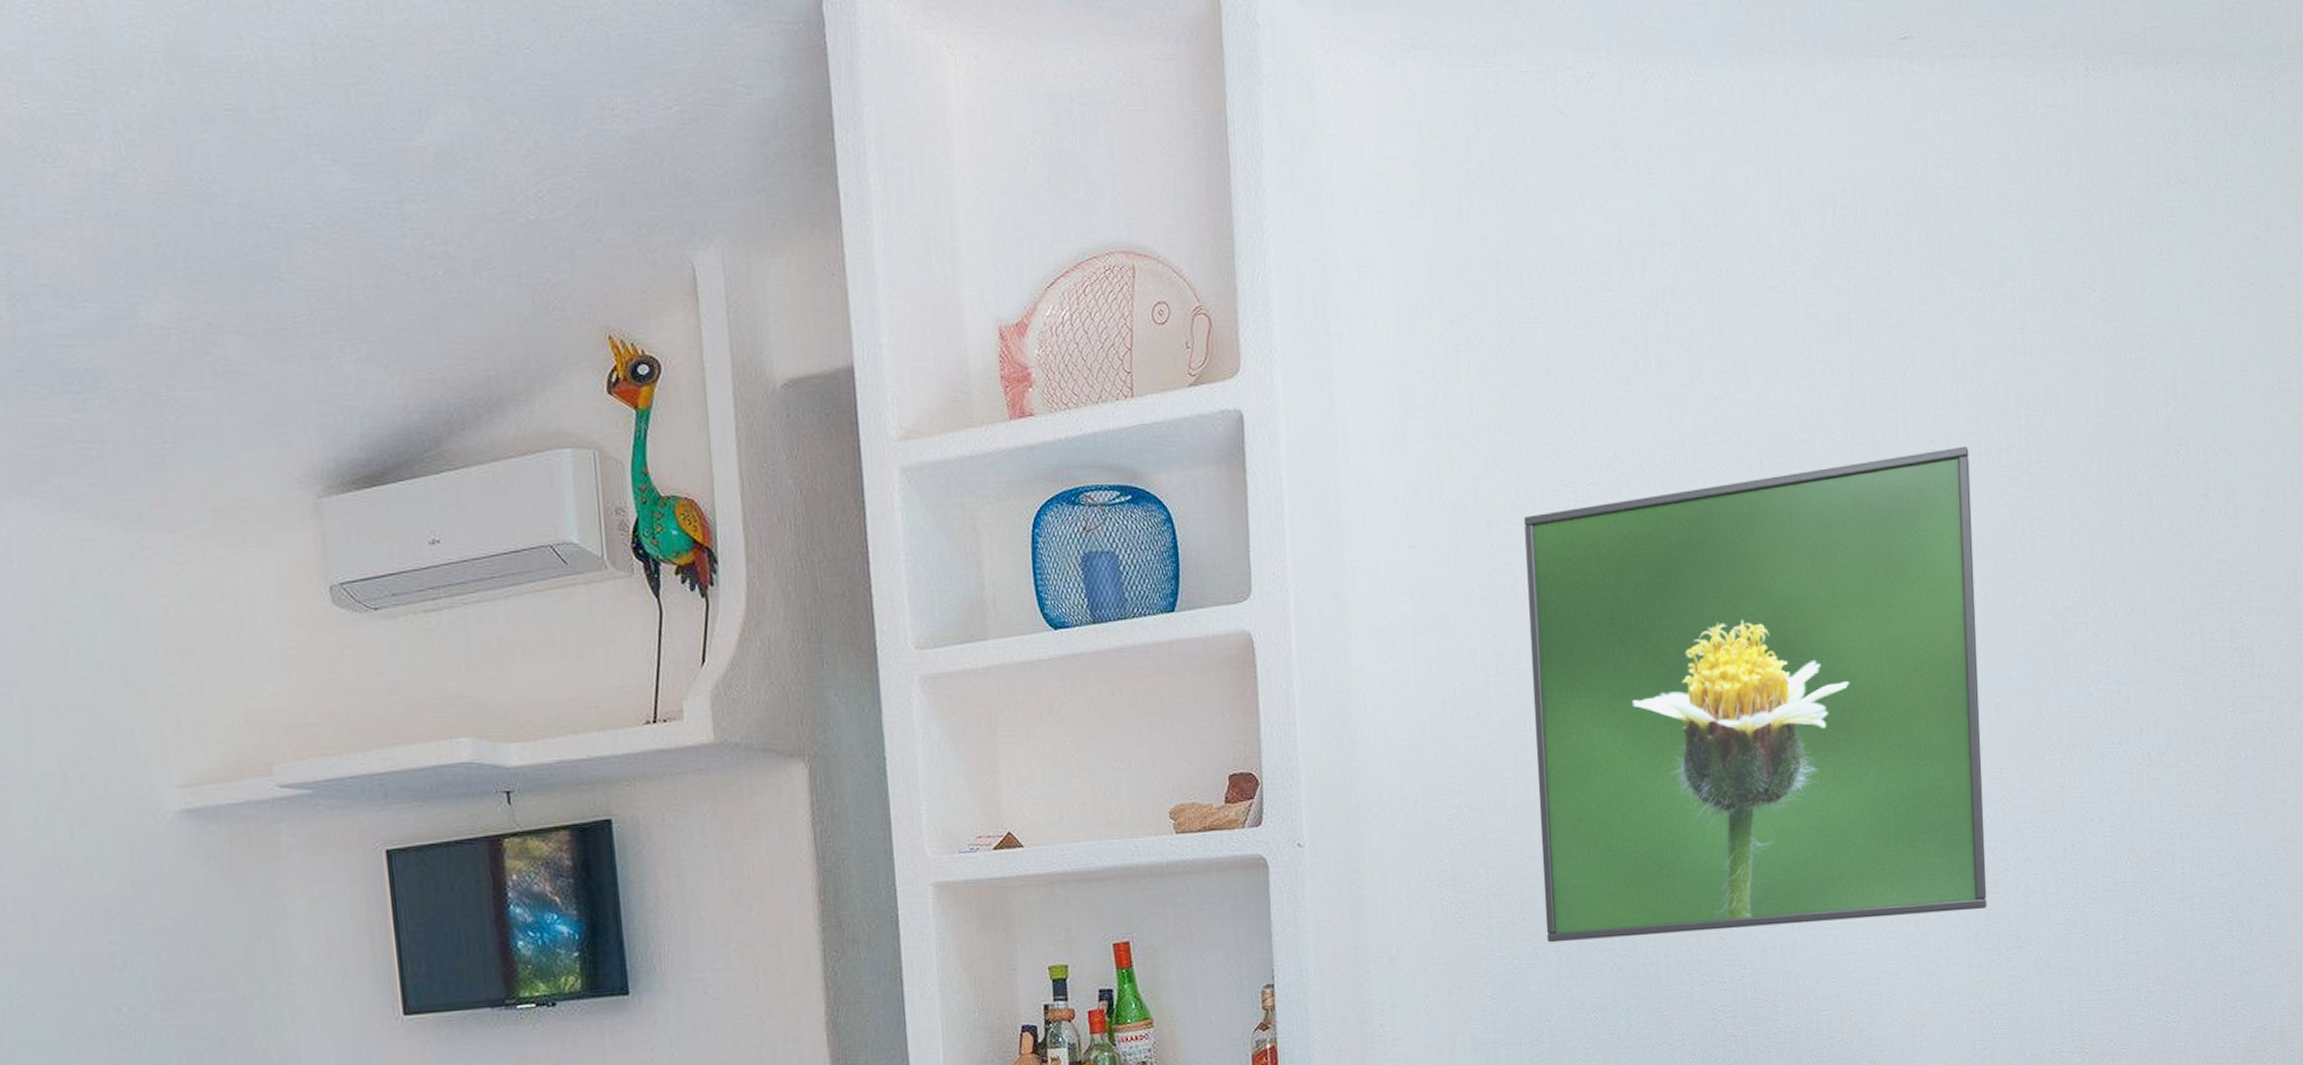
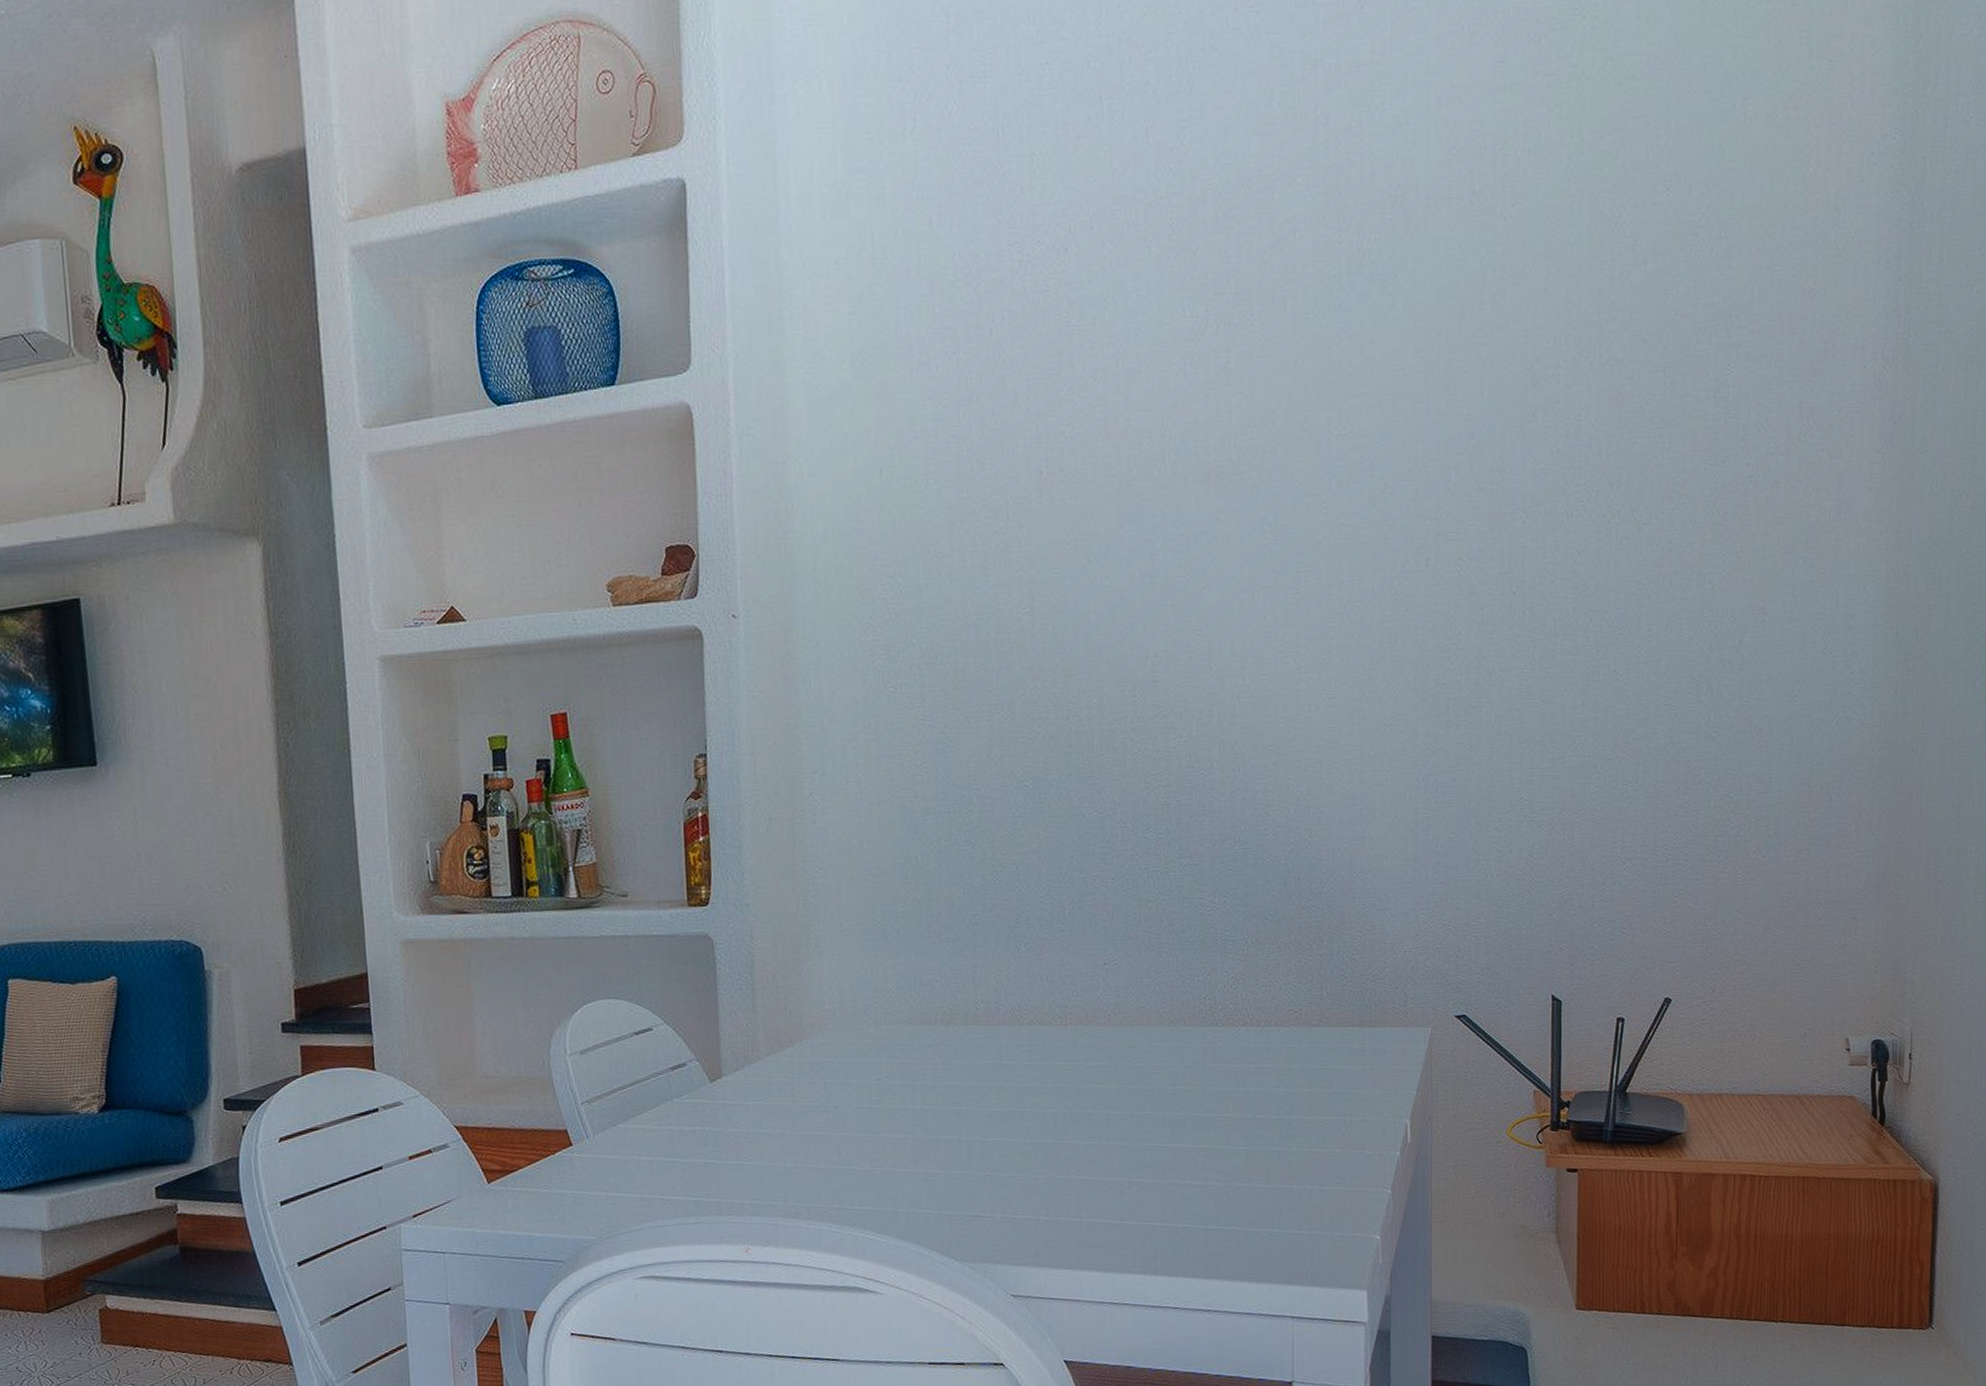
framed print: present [1524,446,1987,943] -> none [968,191,1439,712]

